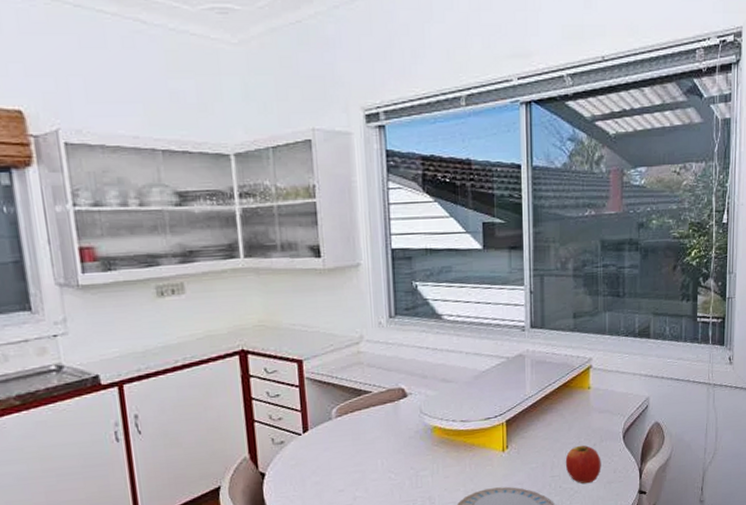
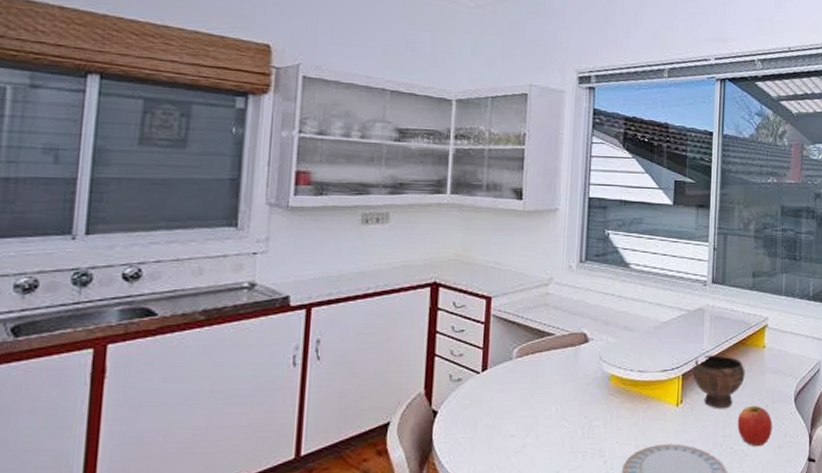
bowl: none [516,399,571,451] -> present [692,355,745,409]

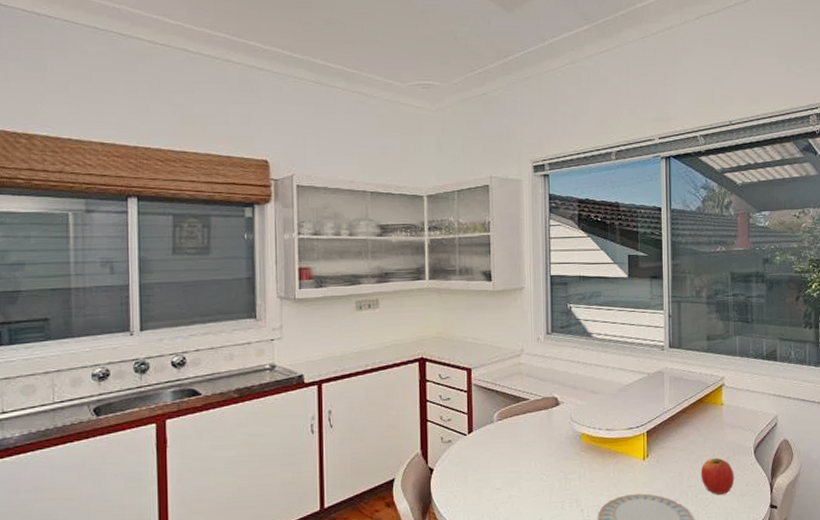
bowl: present [692,355,745,409] -> none [656,413,705,462]

